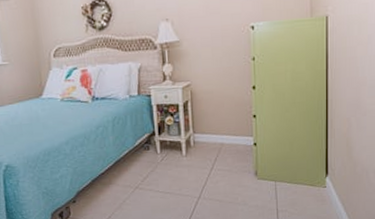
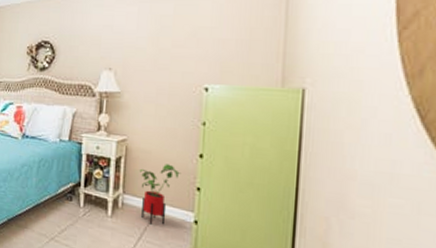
house plant: none [204,100,240,155] -> present [139,164,181,225]

